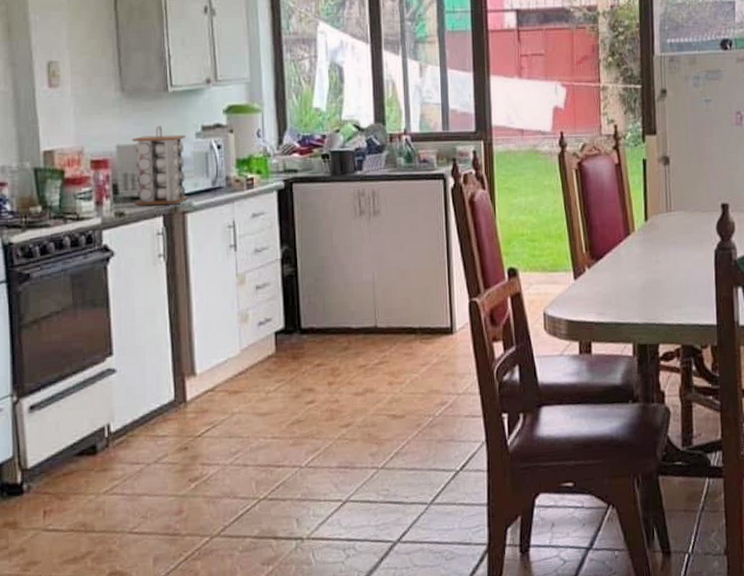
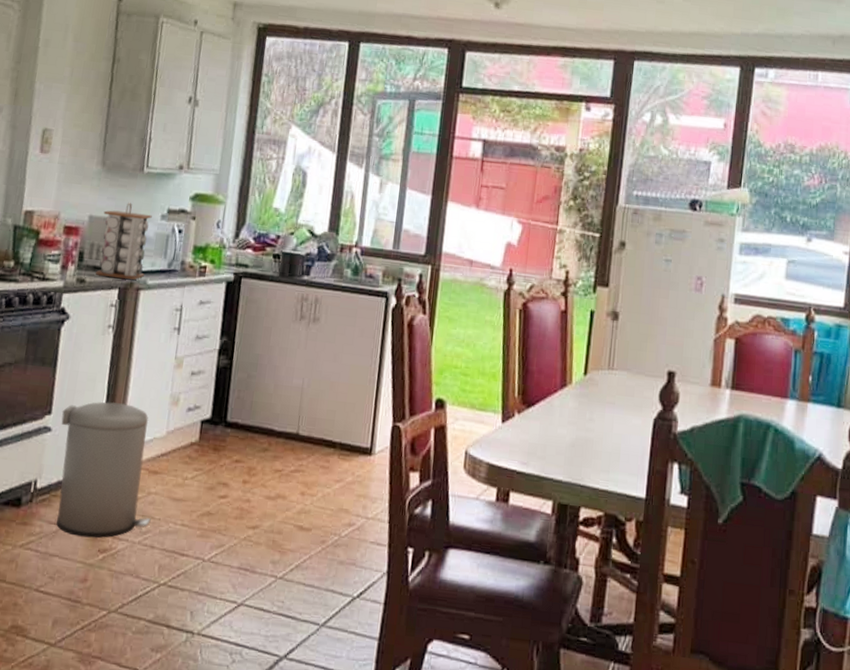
pedal bin: none [125,330,239,471] -> present [56,402,151,538]

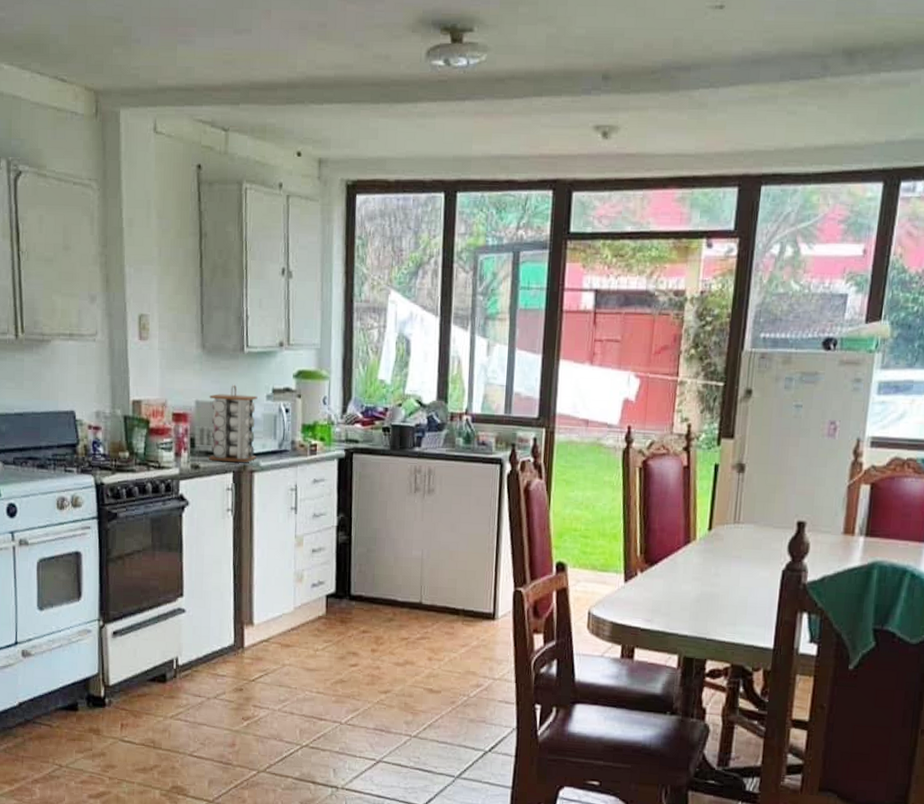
pedal bin: present [56,402,151,538] -> none [193,582,288,708]

